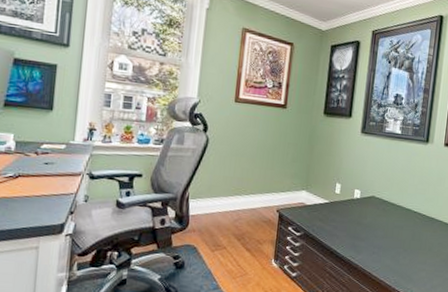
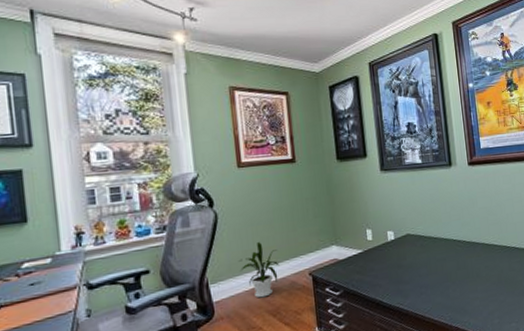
house plant: none [218,172,254,222] -> present [238,242,280,298]

